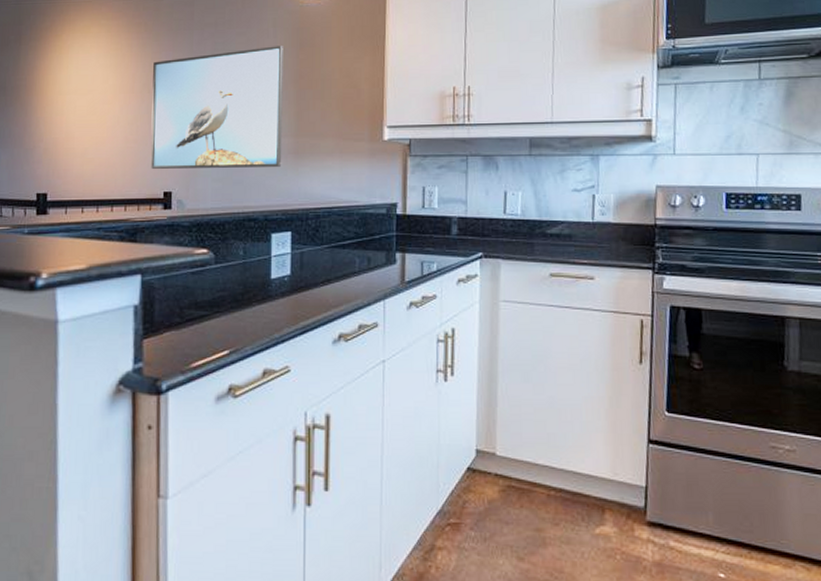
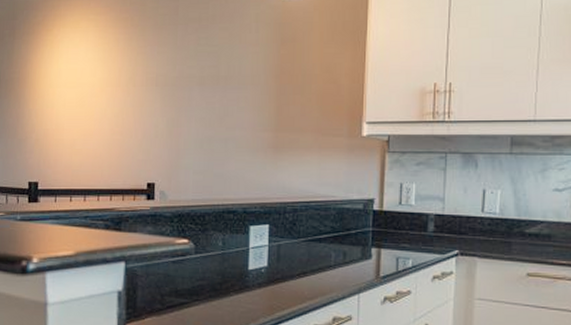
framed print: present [151,46,283,169] -> none [136,41,265,161]

